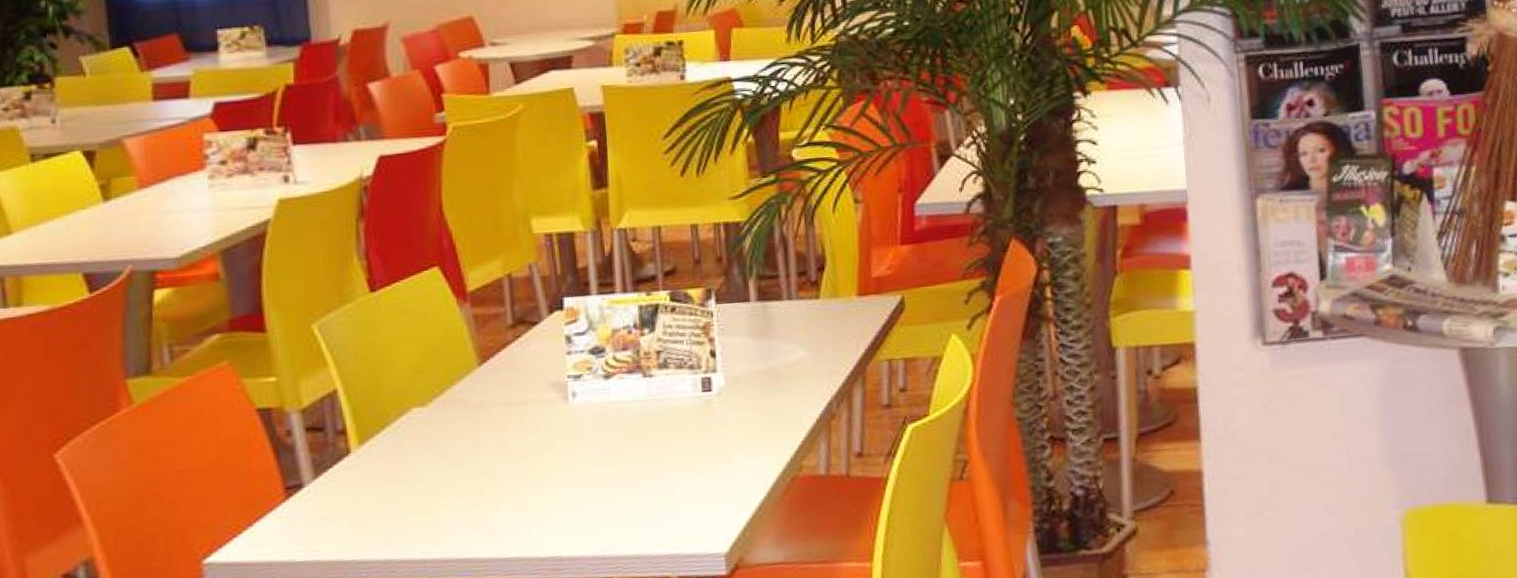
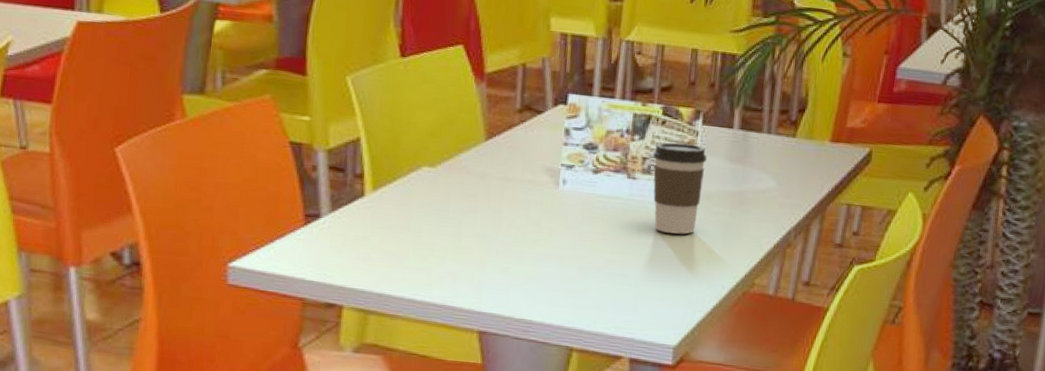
coffee cup: none [667,326,728,429] -> present [653,142,707,234]

